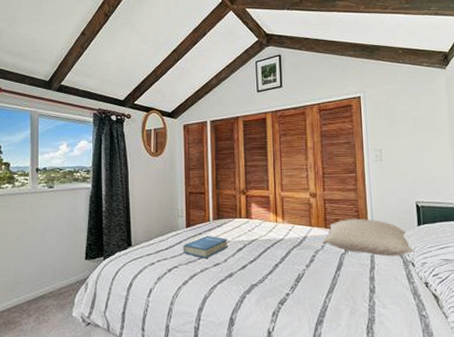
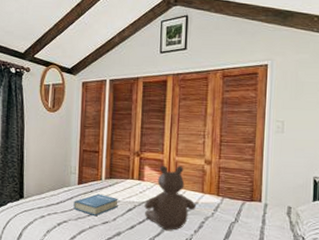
teddy bear: none [254,201,305,267] -> present [144,165,196,230]
pillow: present [323,219,415,257] -> none [214,189,307,230]

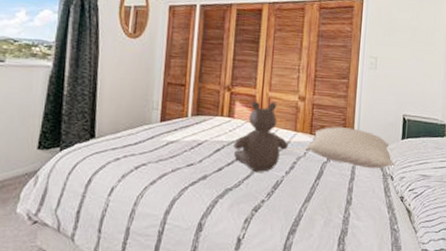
hardback book: present [73,193,118,217] -> none [154,132,206,158]
pillow: none [214,189,307,230] -> present [306,127,395,169]

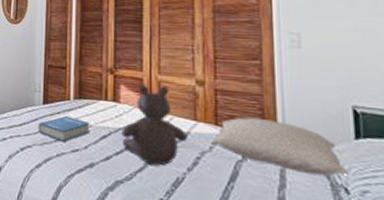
hardback book: none [154,132,206,158] -> present [38,115,90,143]

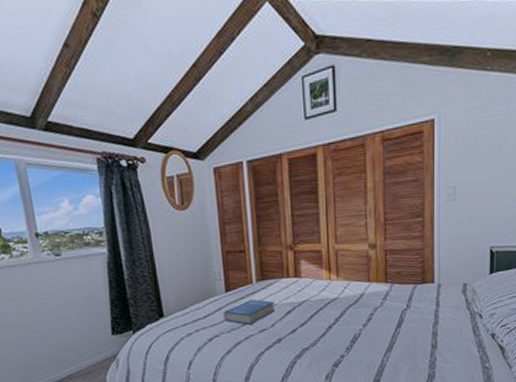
teddy bear: present [121,84,187,166] -> none [304,254,362,329]
pillow: present [211,117,350,176] -> none [382,269,484,310]

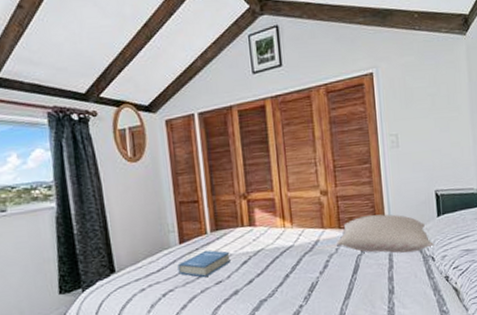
pillow: none [382,269,484,310] -> present [337,214,435,254]

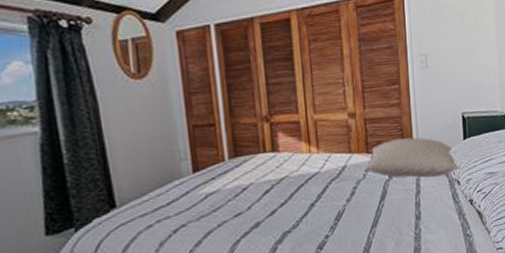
hardback book: present [178,250,231,278] -> none [191,179,251,210]

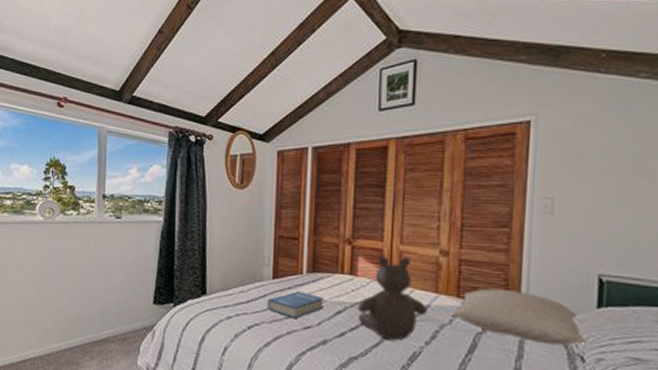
hardback book: none [191,179,251,210] -> present [267,290,324,320]
teddy bear: none [284,125,345,207] -> present [358,256,427,341]

